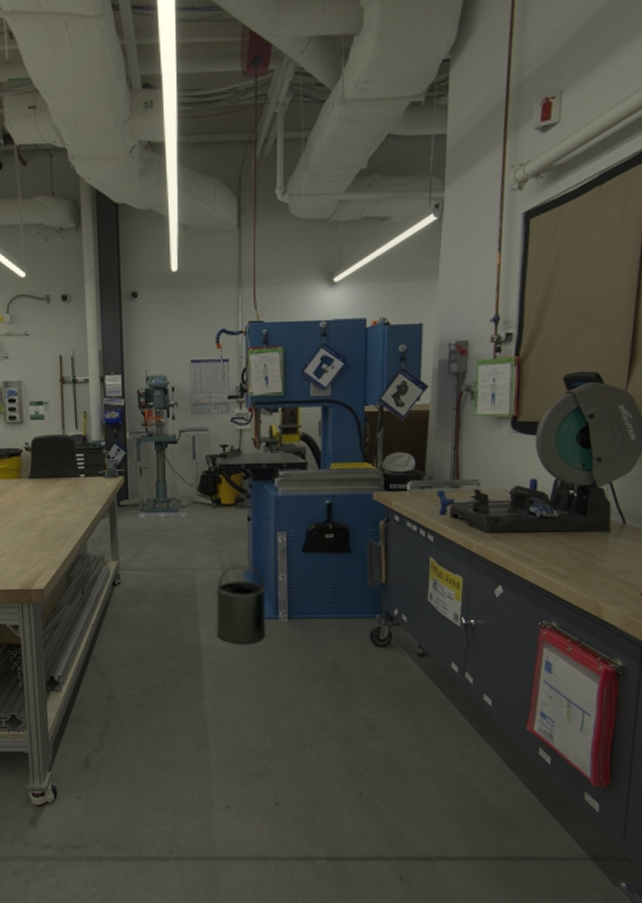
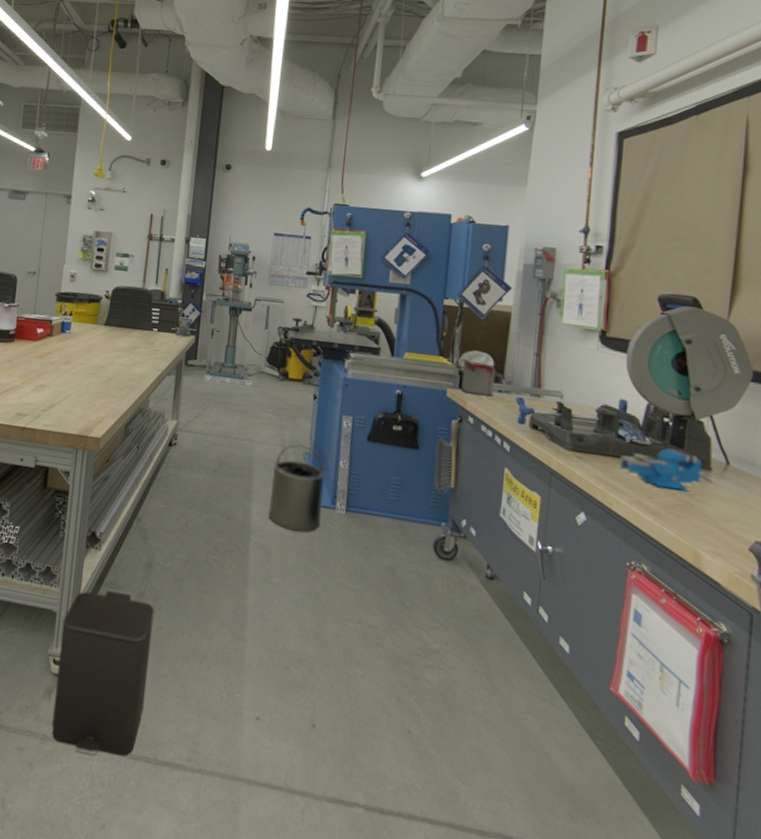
pedal bin: none [35,726,124,866] -> present [52,590,155,757]
paint can: none [385,462,417,494] -> present [460,359,496,396]
vise: none [531,516,613,553] -> present [619,448,715,492]

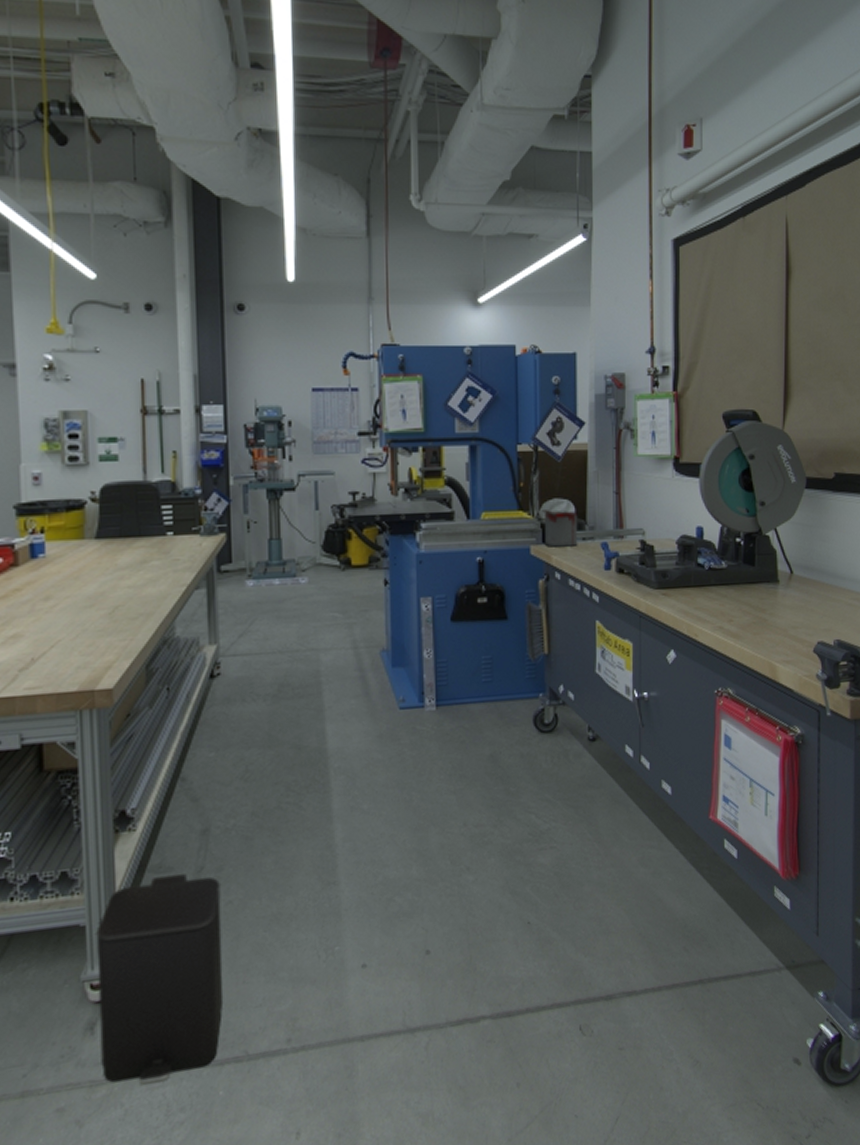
bucket: present [268,441,325,533] -> none [346,639,410,744]
vise: present [619,448,715,492] -> none [701,567,782,609]

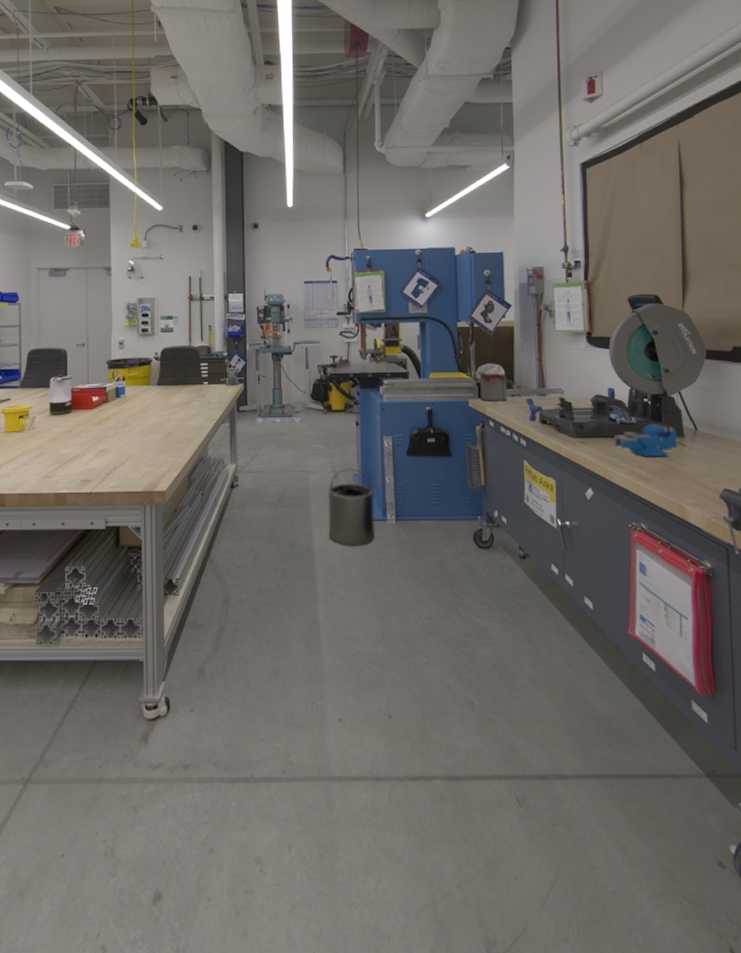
pedal bin: present [96,874,224,1086] -> none [150,631,237,789]
bucket: none [346,639,410,744] -> present [328,466,375,546]
vise: none [701,567,782,609] -> present [613,423,688,457]

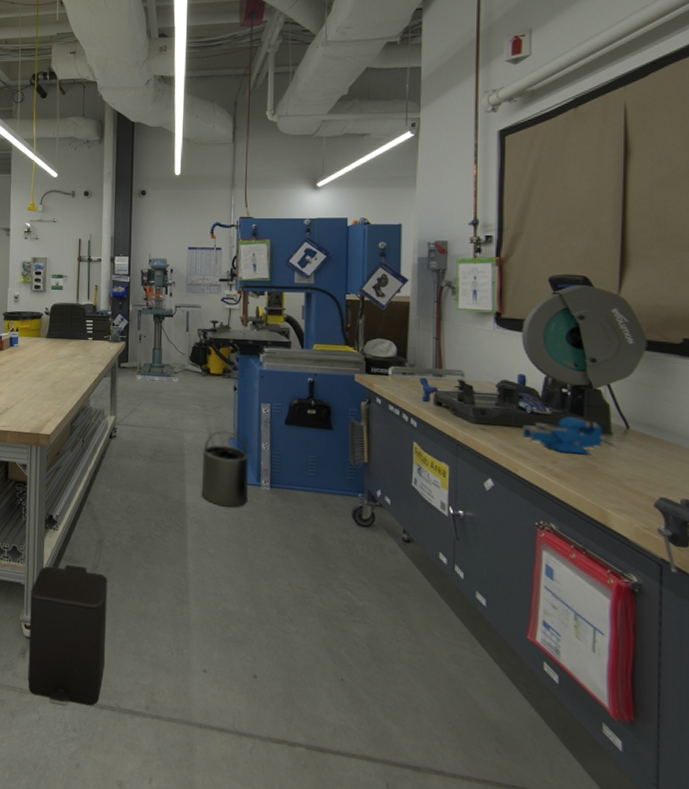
pedal bin: none [150,631,237,789] -> present [28,565,108,707]
paint can: present [478,372,508,401] -> none [366,347,399,379]

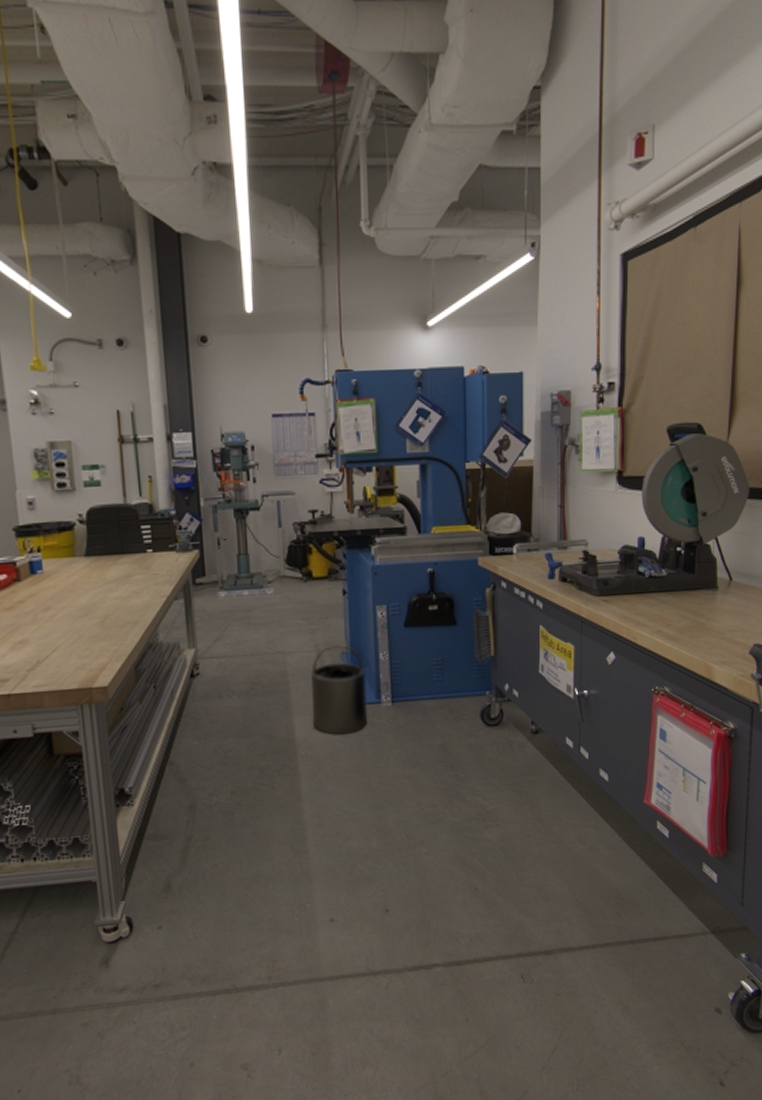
pedal bin: present [28,565,108,707] -> none [105,842,214,1009]
vise: present [522,416,616,455] -> none [641,574,721,614]

